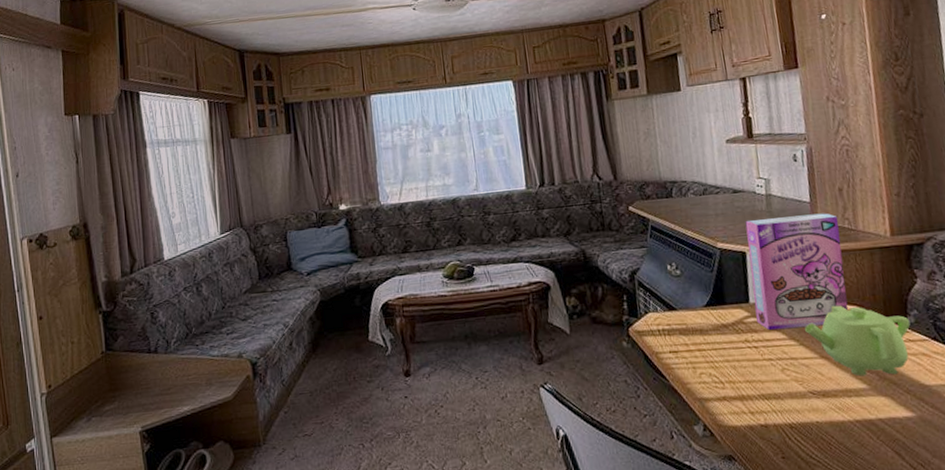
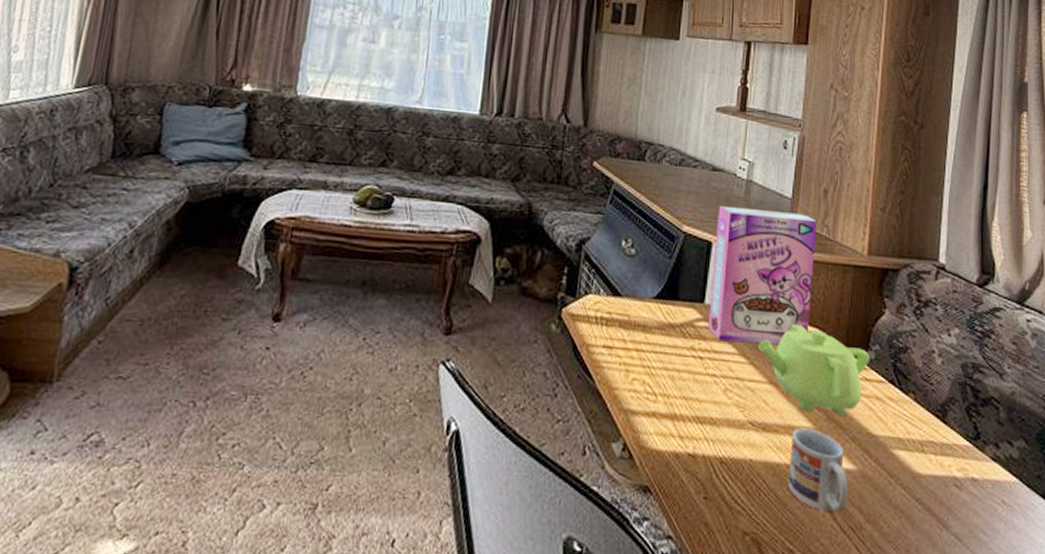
cup: none [850,389,913,454] -> present [788,428,848,512]

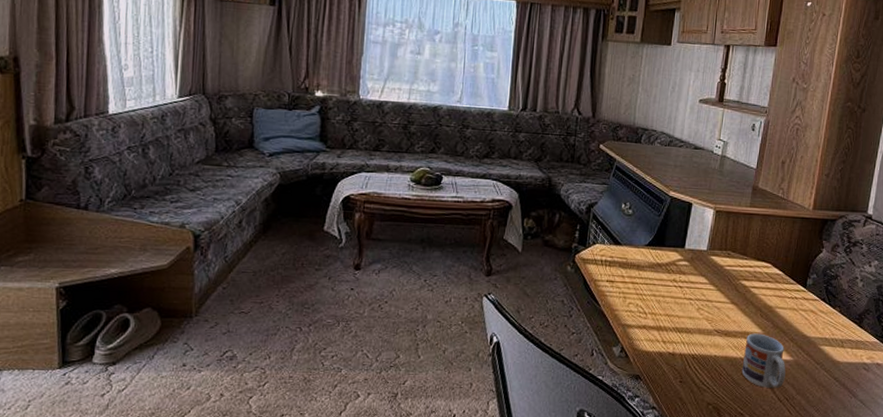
cereal box: present [708,206,817,345] -> none [687,176,775,277]
teapot: present [759,323,870,417] -> none [725,261,809,325]

